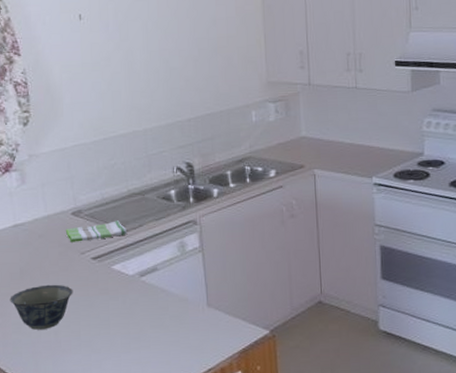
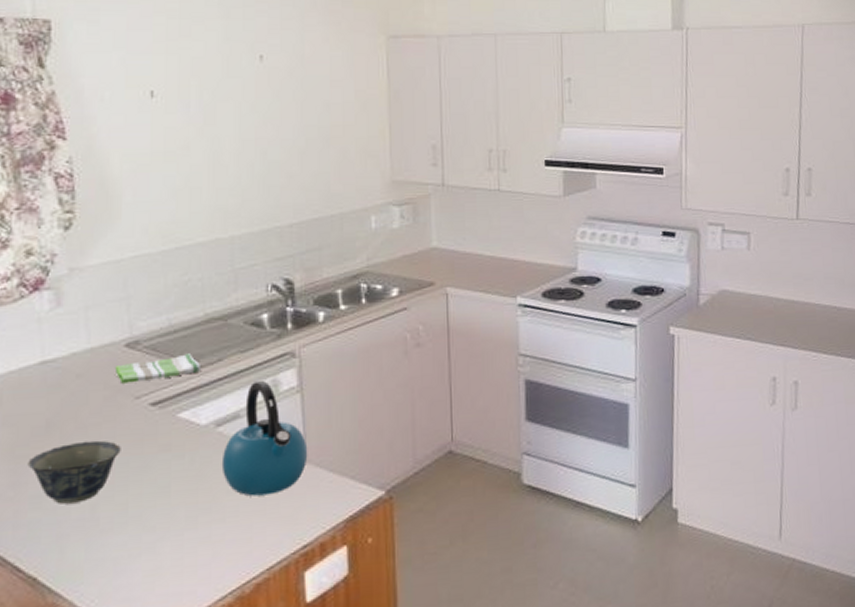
kettle: none [145,243,209,330] -> present [221,381,308,497]

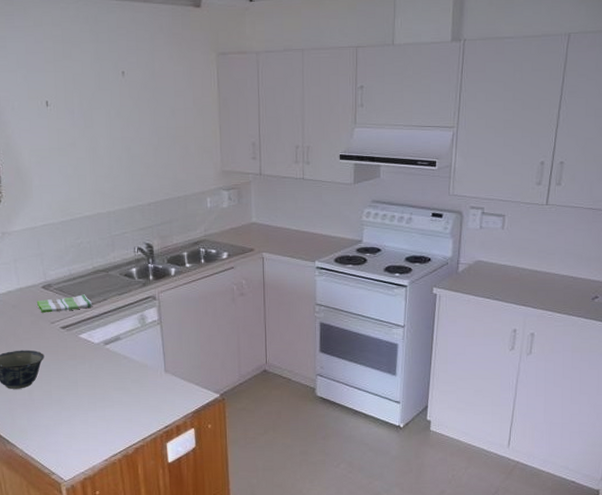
kettle: present [221,381,308,497] -> none [109,315,167,392]

